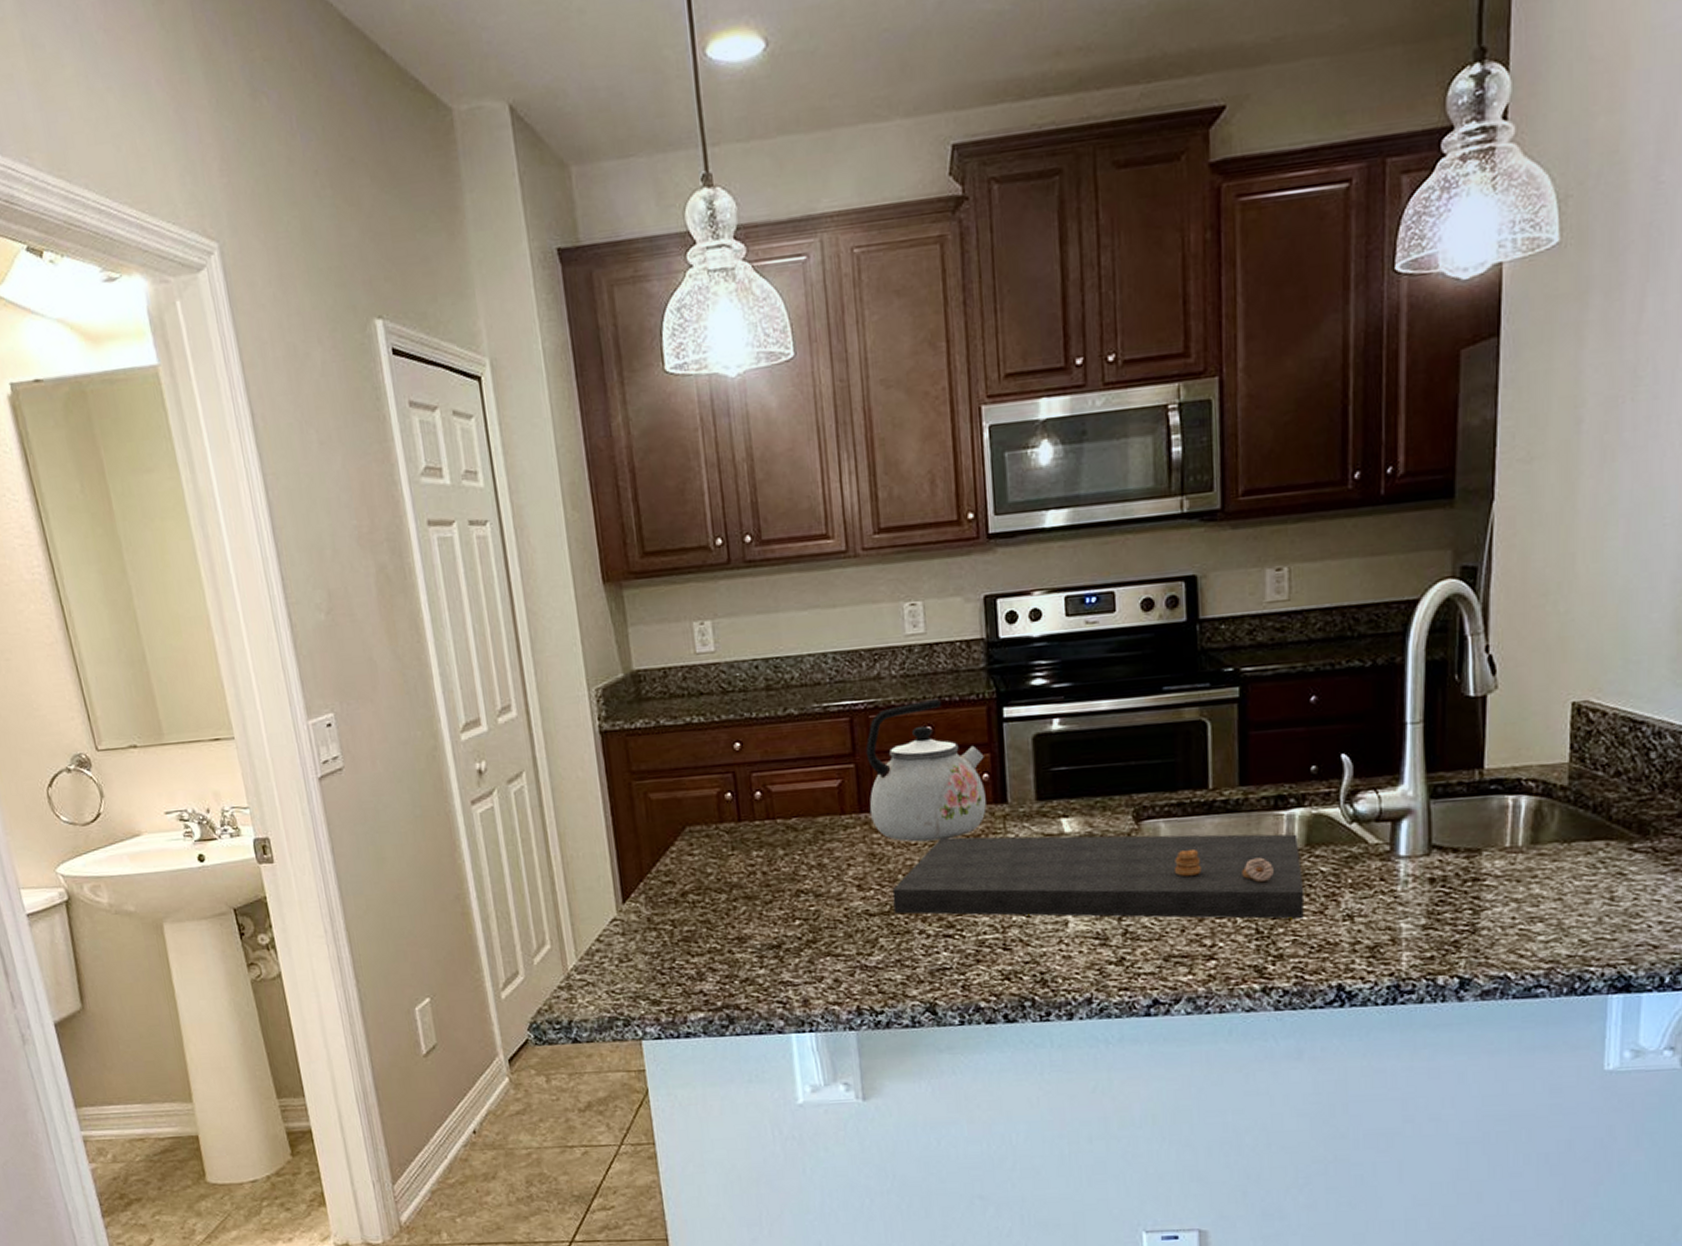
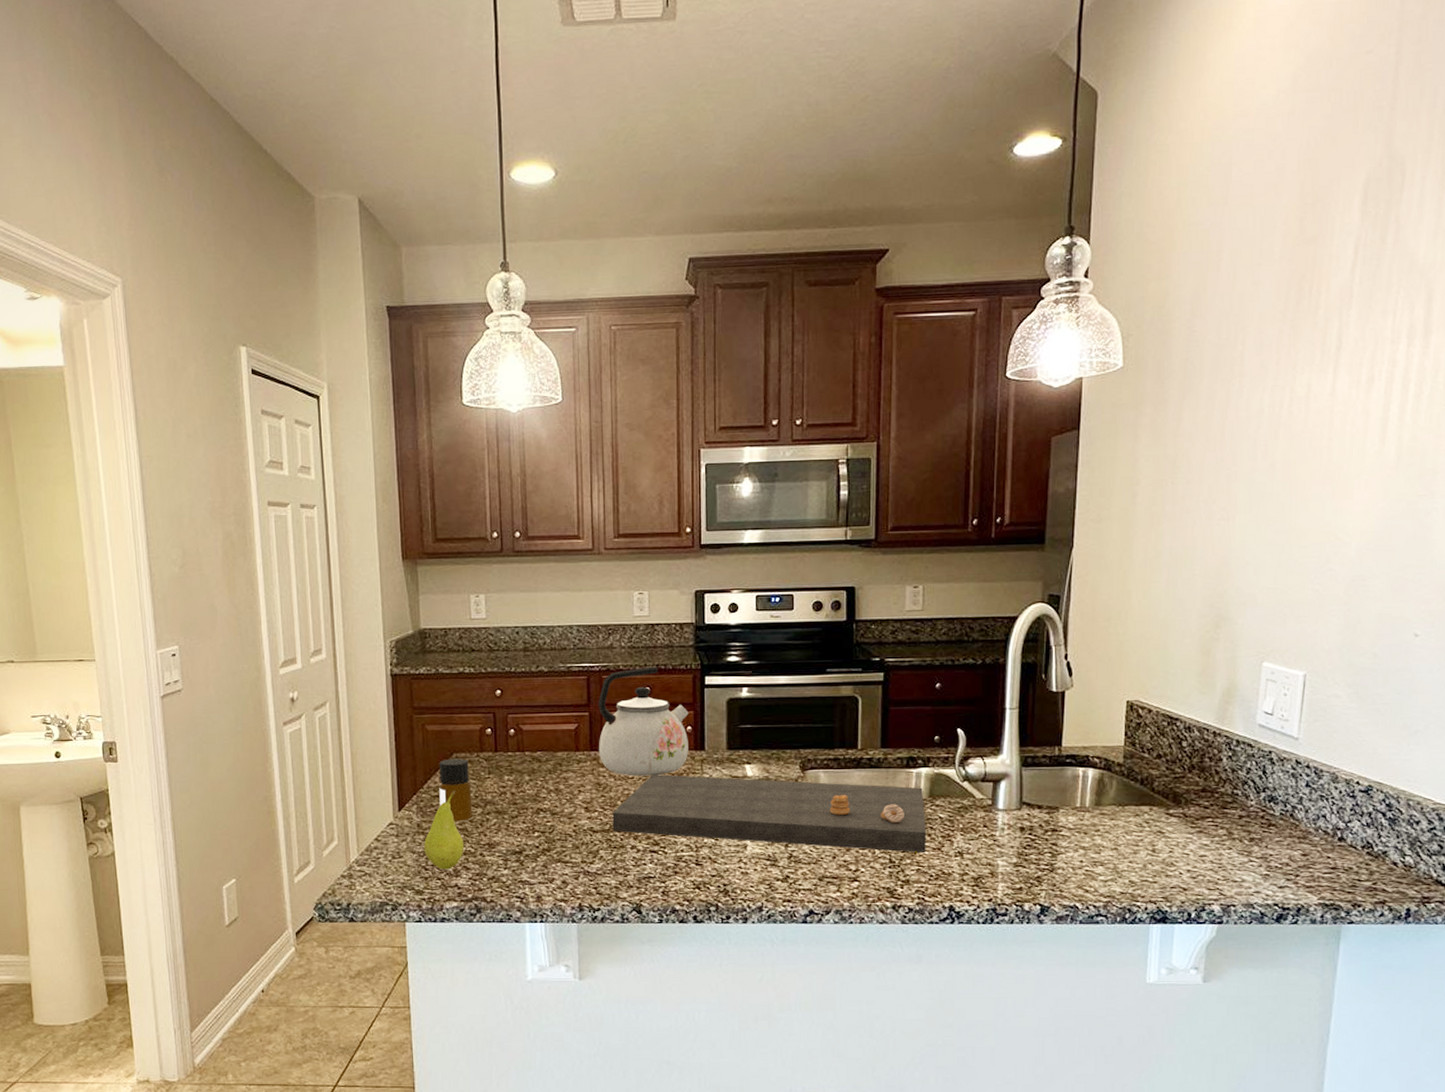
fruit: none [656,873,708,973] -> present [423,790,464,870]
bottle: none [669,832,716,912] -> present [439,758,473,821]

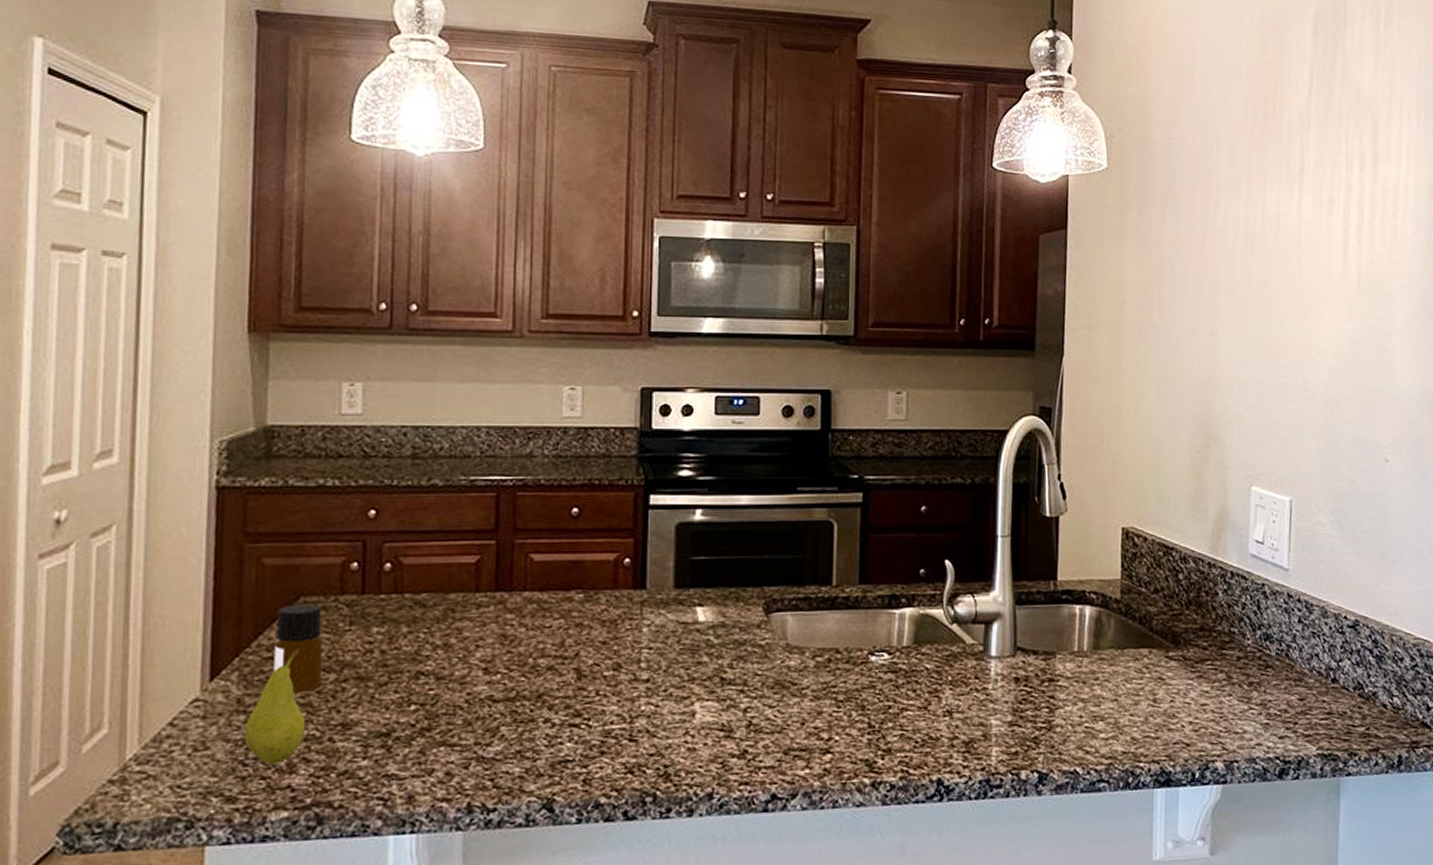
kettle: present [598,666,689,776] -> none [507,481,627,625]
cutting board: present [612,774,926,854] -> none [520,621,910,714]

